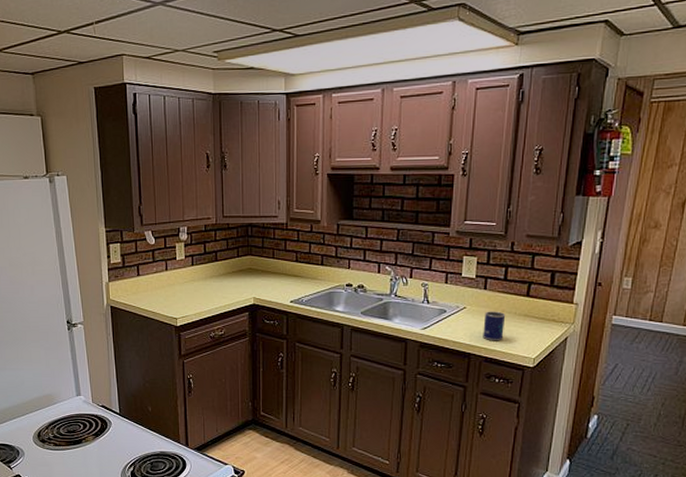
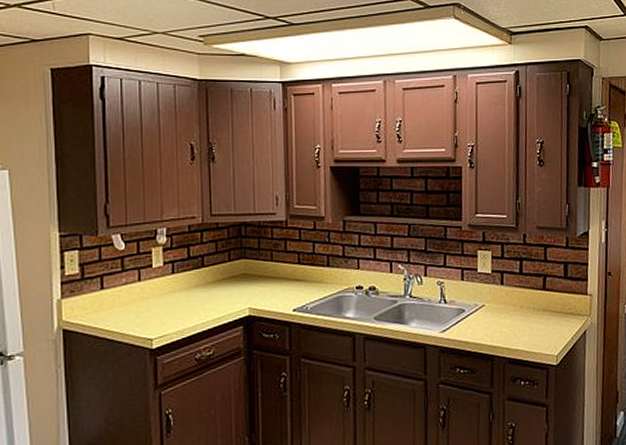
mug: present [483,311,506,341] -> none [503,307,525,340]

